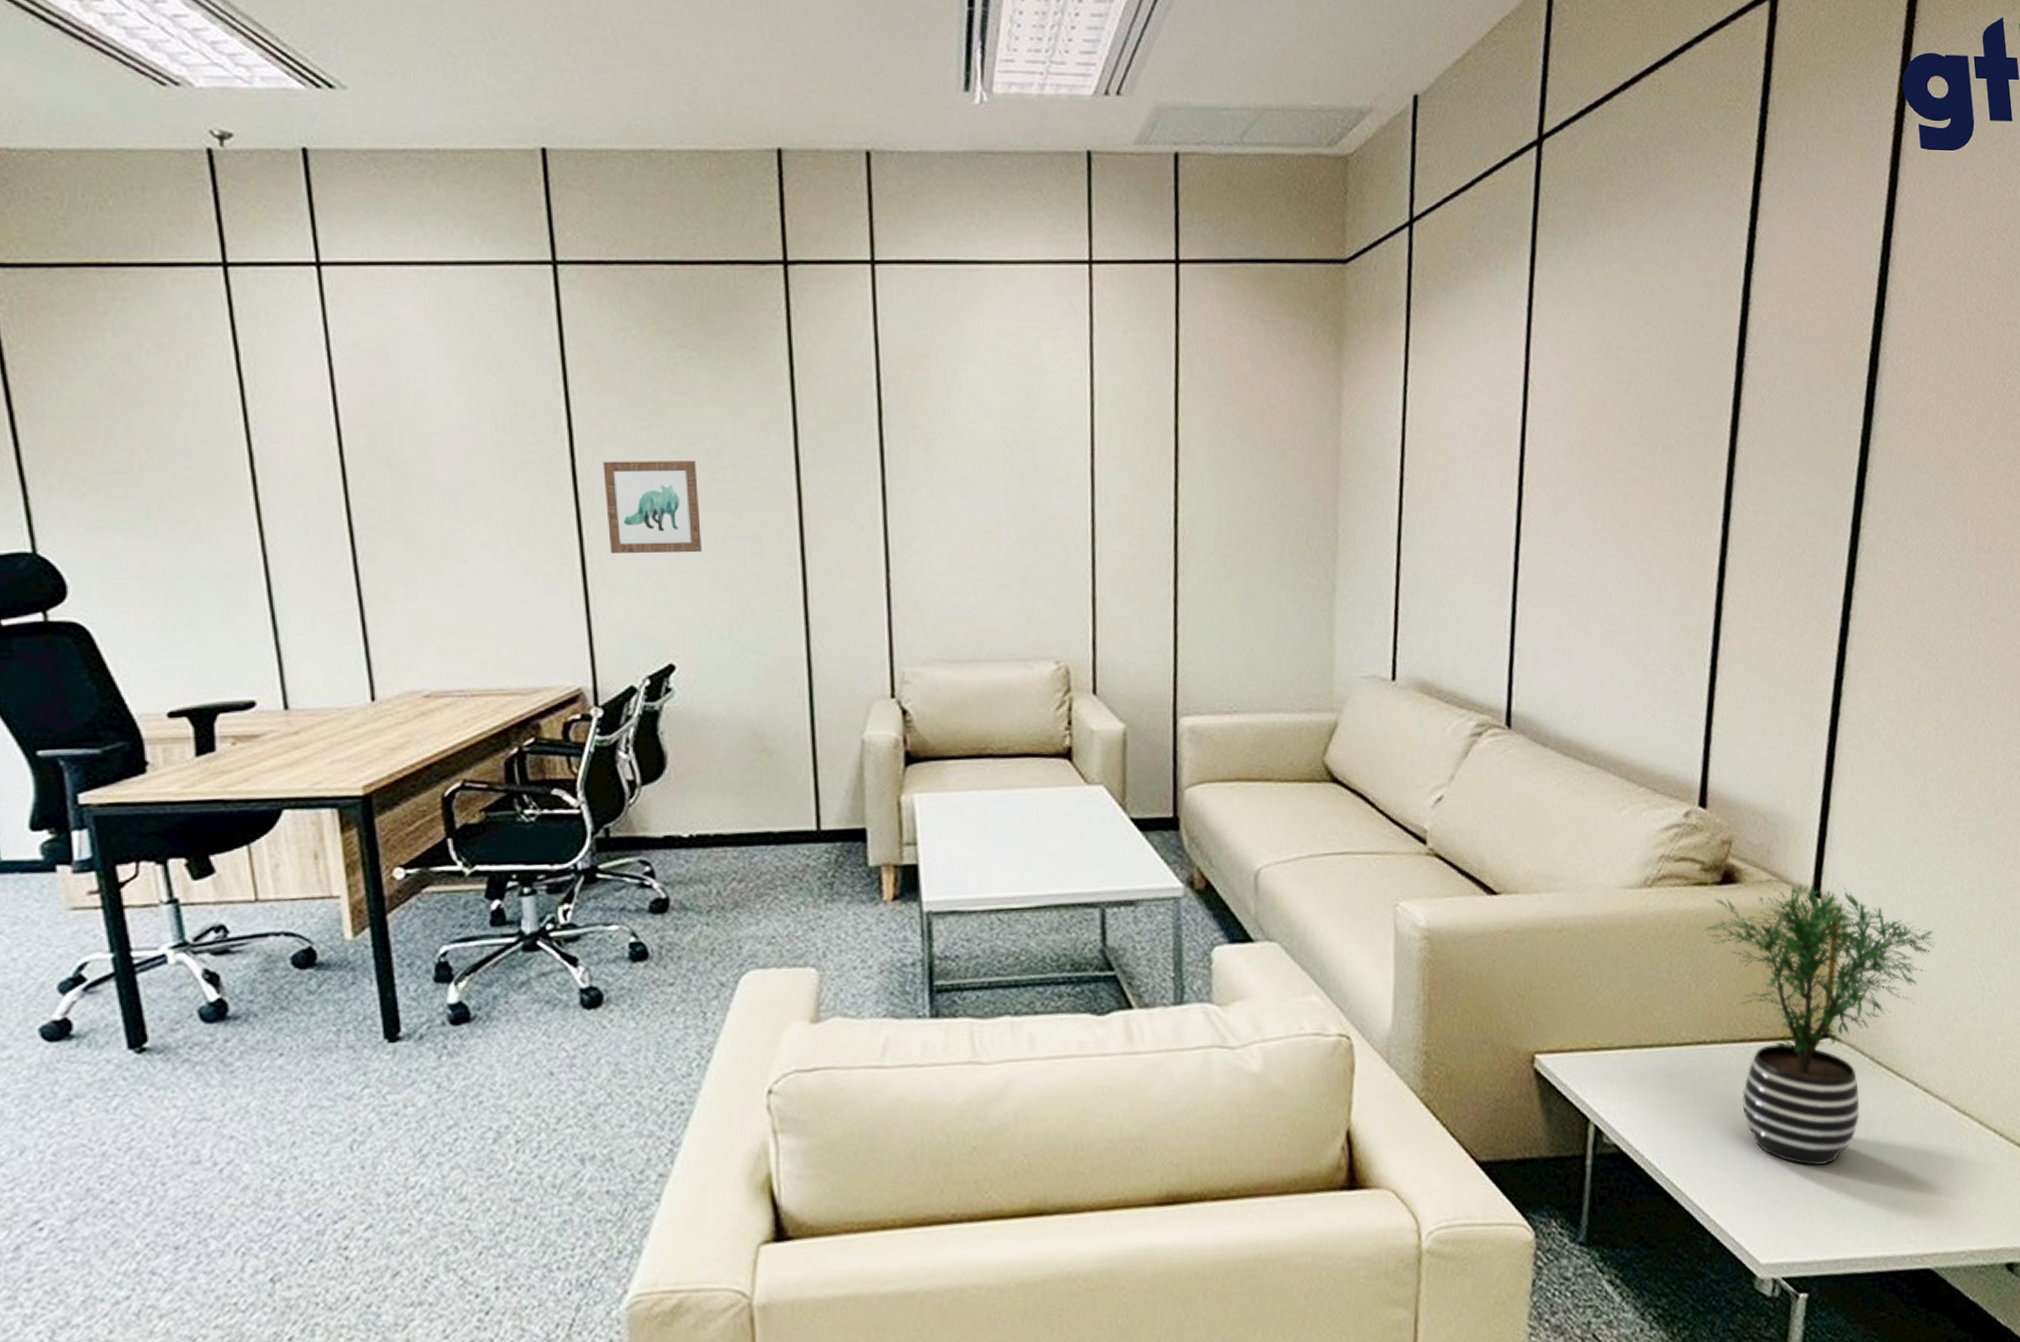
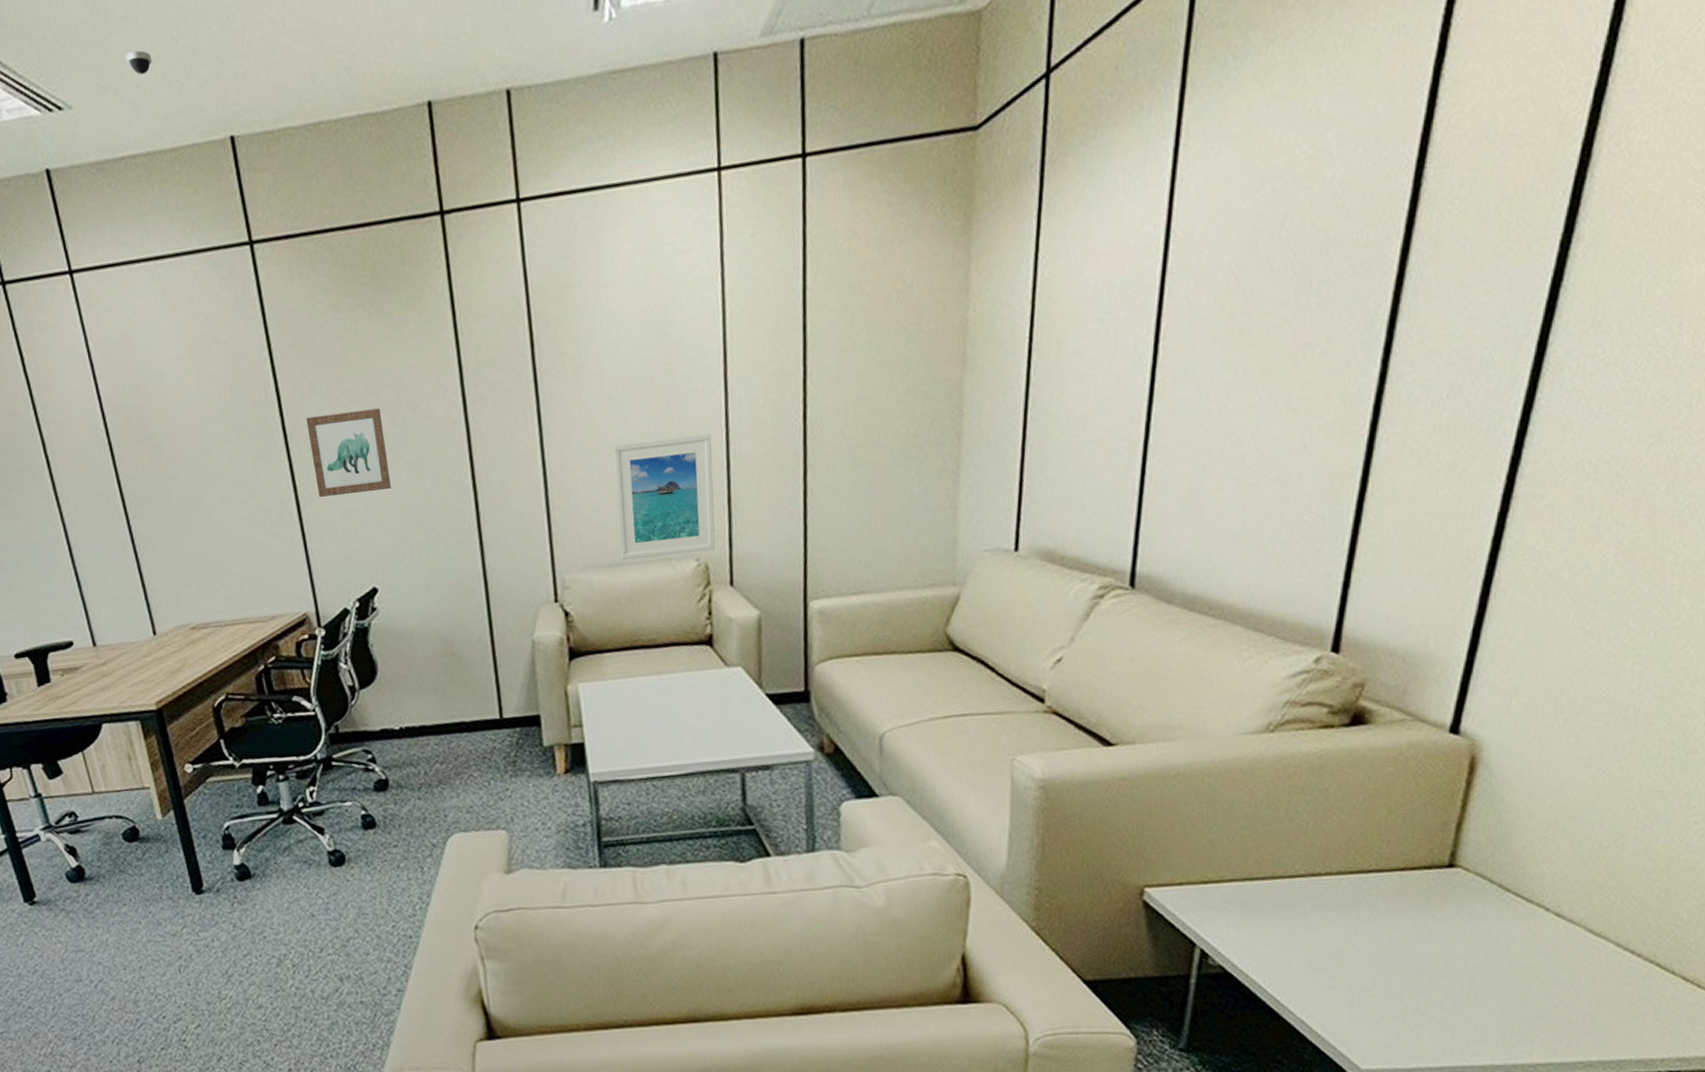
dome security camera: none [422,43,455,68] -> present [125,50,153,75]
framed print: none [966,527,1078,656] -> present [613,433,716,560]
potted plant: present [1705,884,1936,1167] -> none [1328,721,1587,985]

